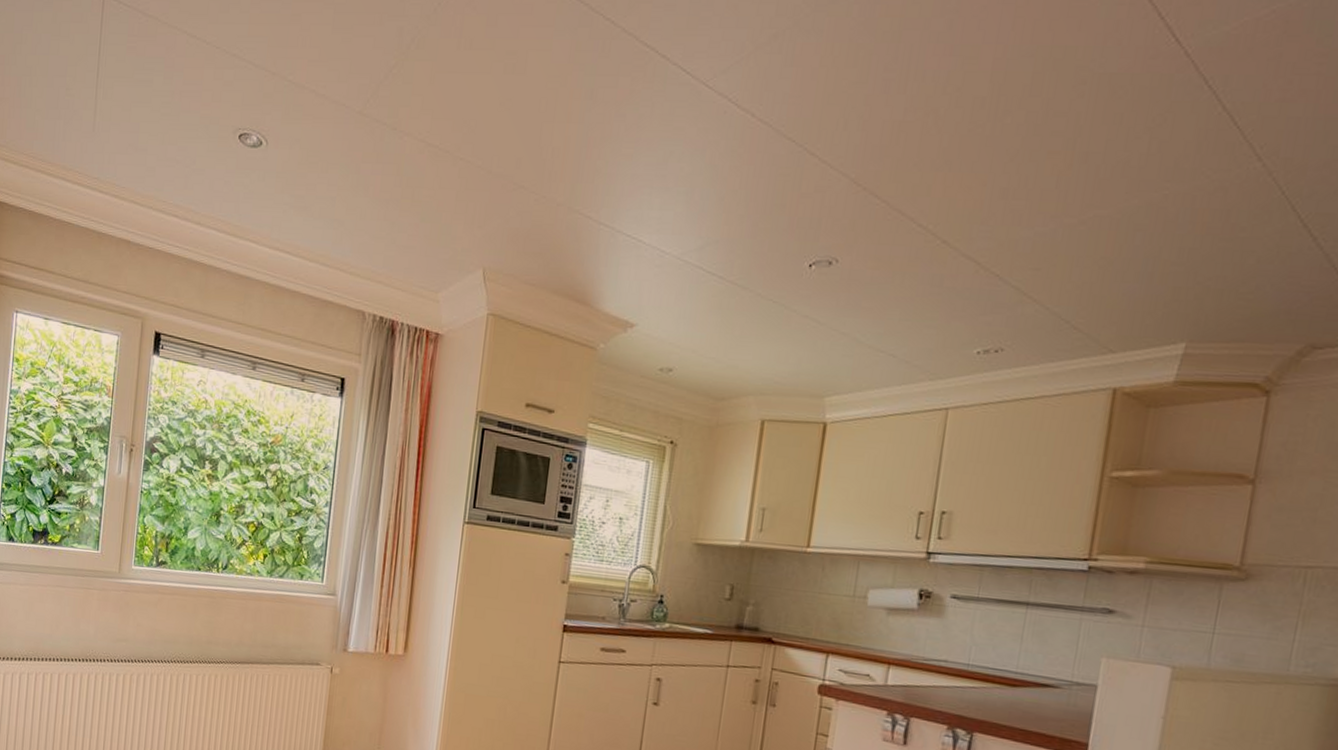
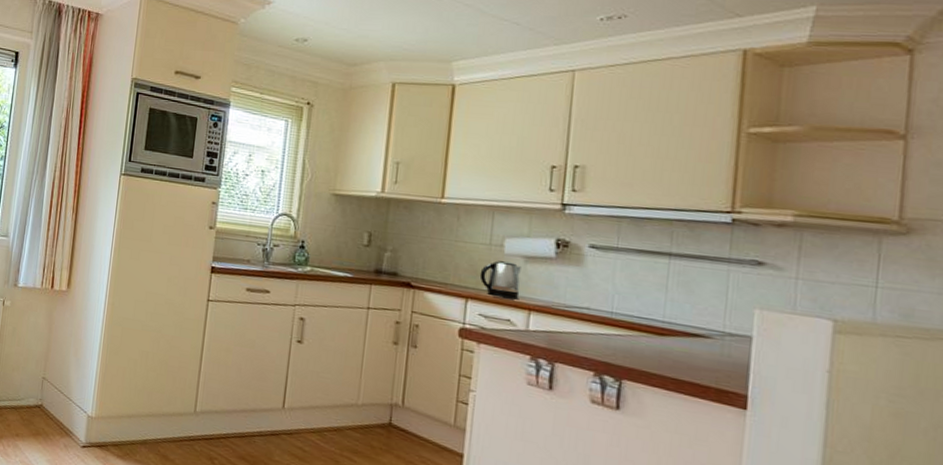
kettle: none [841,613,883,654] -> present [479,260,521,300]

